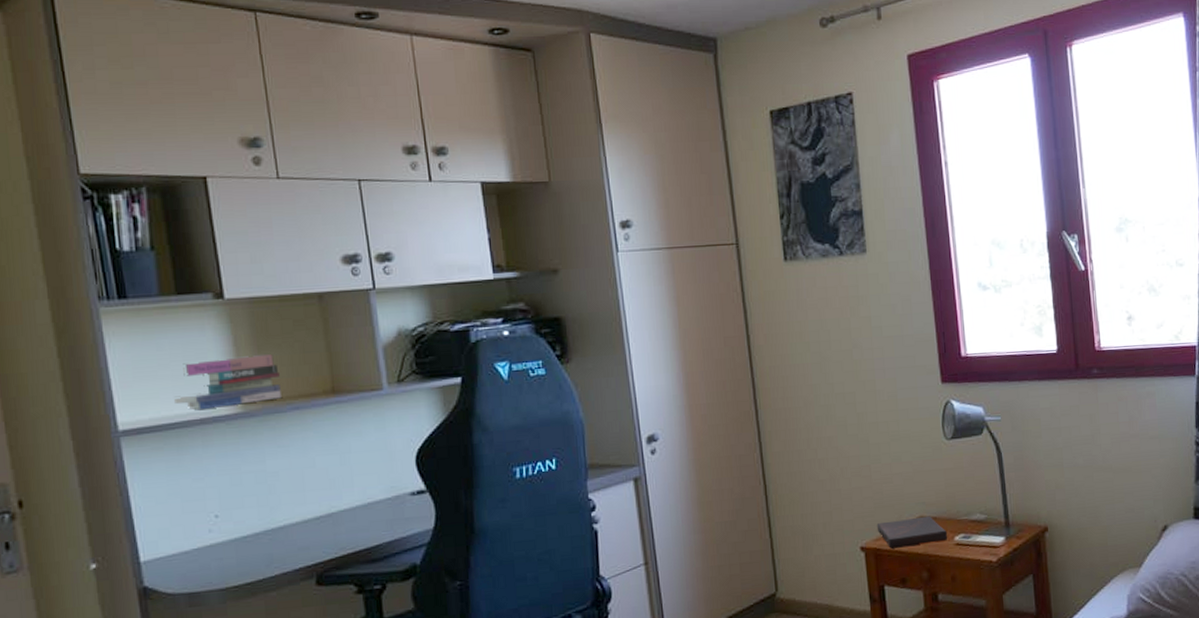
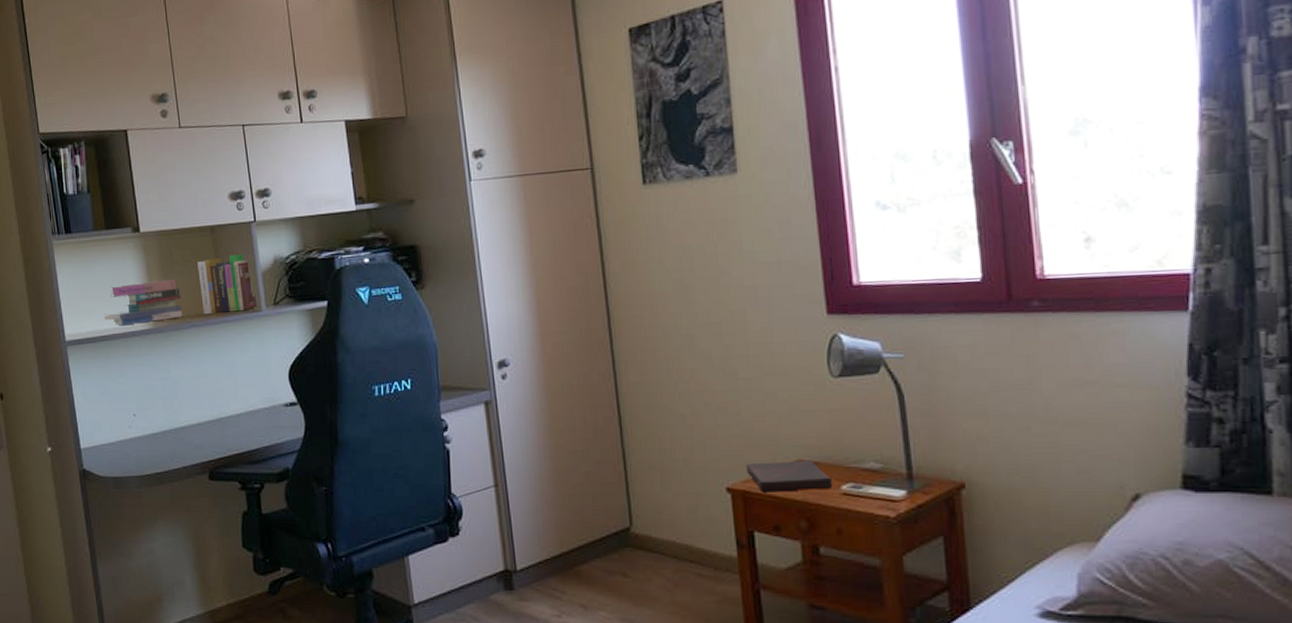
books: none [301,326,377,395] -> present [197,254,257,315]

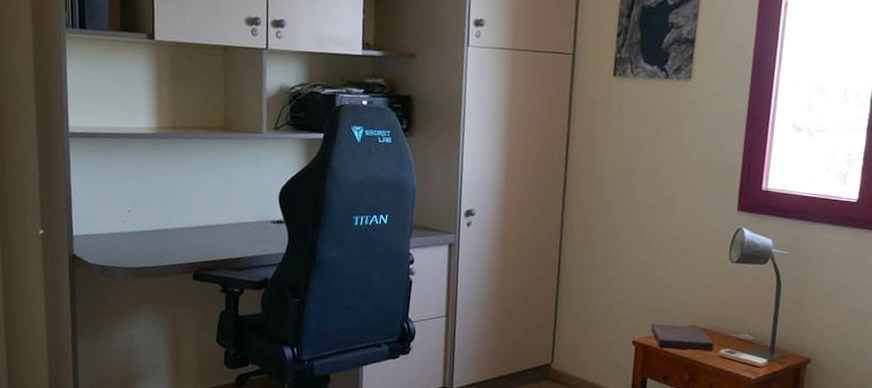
books: present [104,278,182,326] -> none [110,87,187,128]
books: present [197,254,257,315] -> none [206,77,259,131]

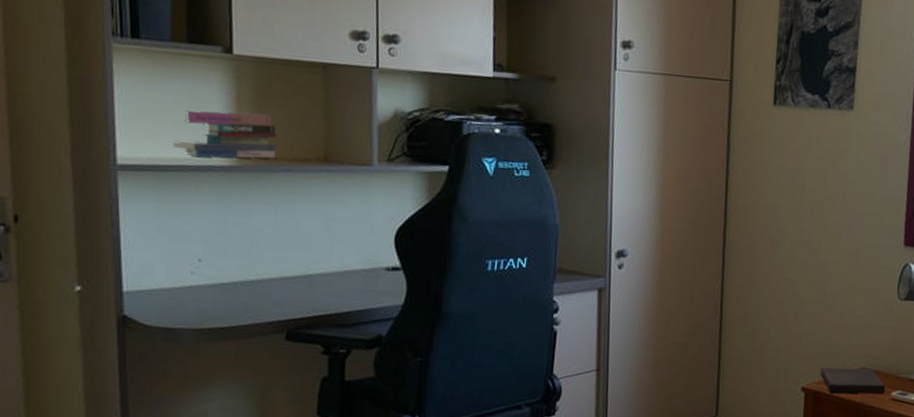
books: none [110,87,187,128] -> present [173,110,276,159]

